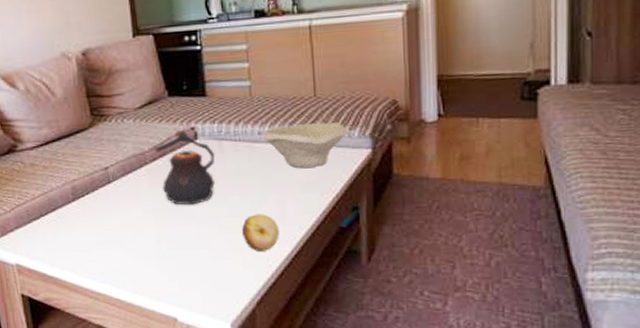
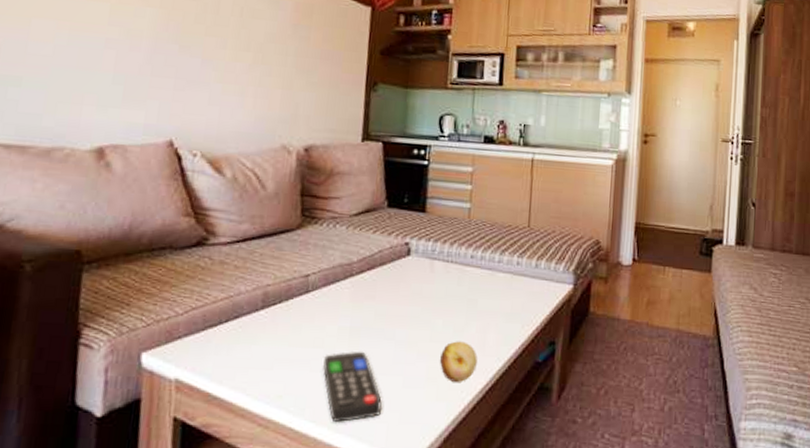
remote control: none [133,230,195,293] -> present [323,351,383,423]
teapot: present [155,129,215,206] -> none [363,243,426,326]
bowl: present [262,122,349,169] -> none [474,252,555,298]

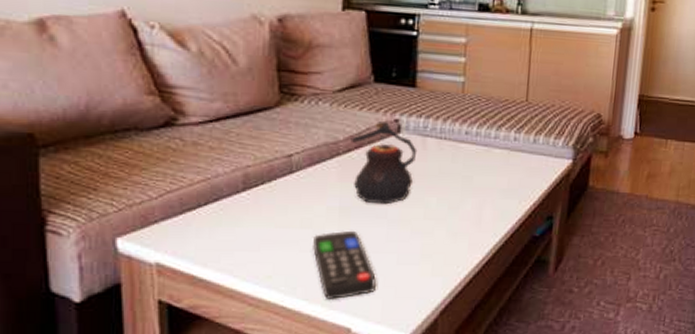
teapot: none [363,243,426,326] -> present [350,120,418,205]
fruit: present [440,341,478,382] -> none [435,218,473,258]

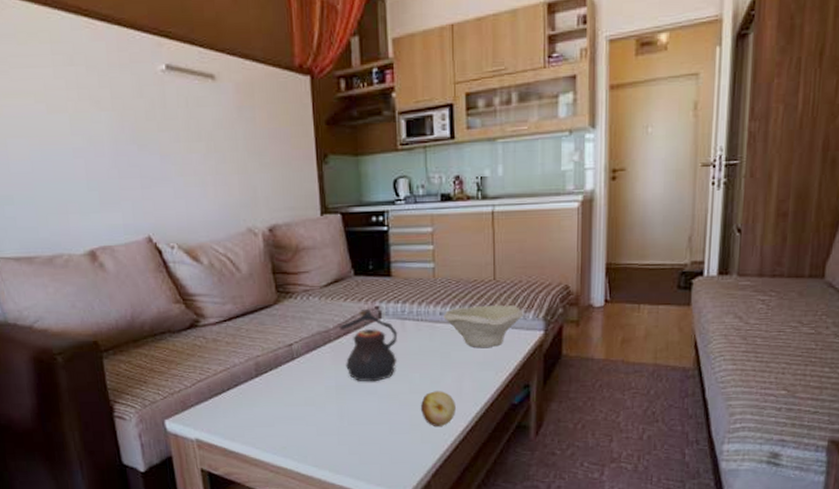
remote control: present [312,230,377,301] -> none [316,406,374,466]
fruit: none [435,218,473,258] -> present [421,391,456,426]
bowl: none [469,127,554,174] -> present [443,304,524,348]

